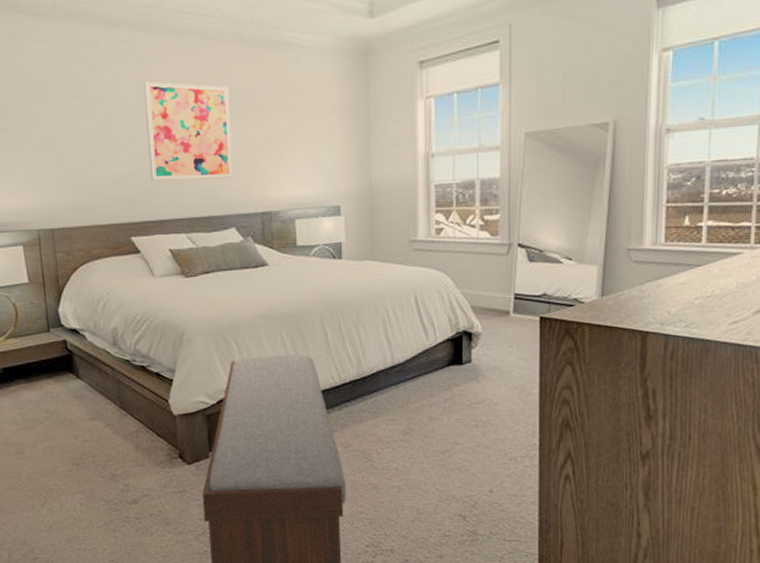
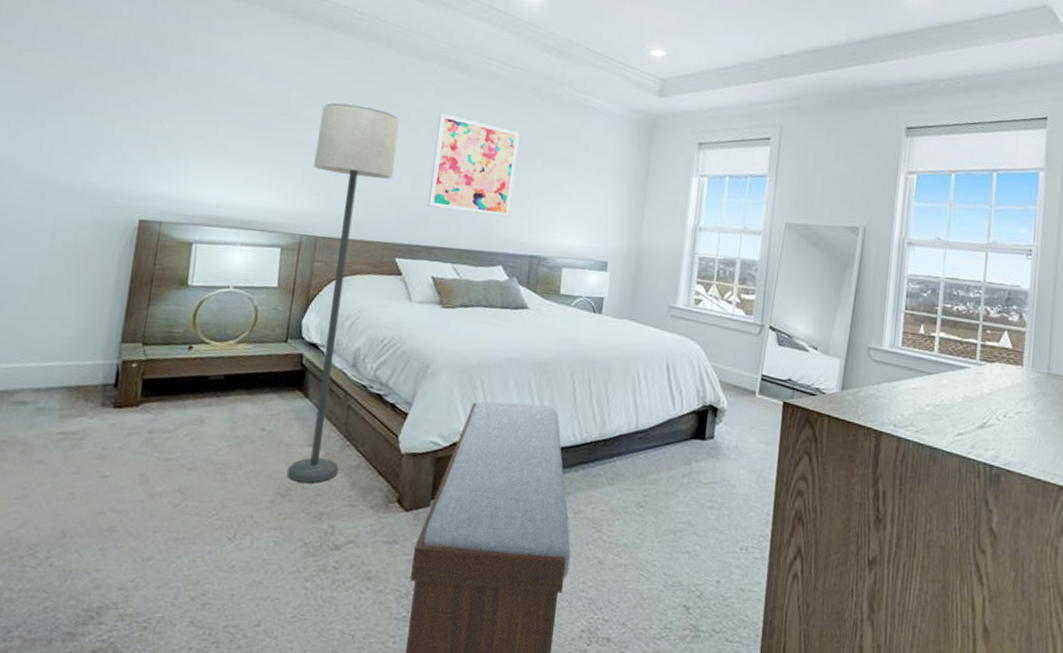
lamp: none [28,90,122,451] -> present [287,103,400,483]

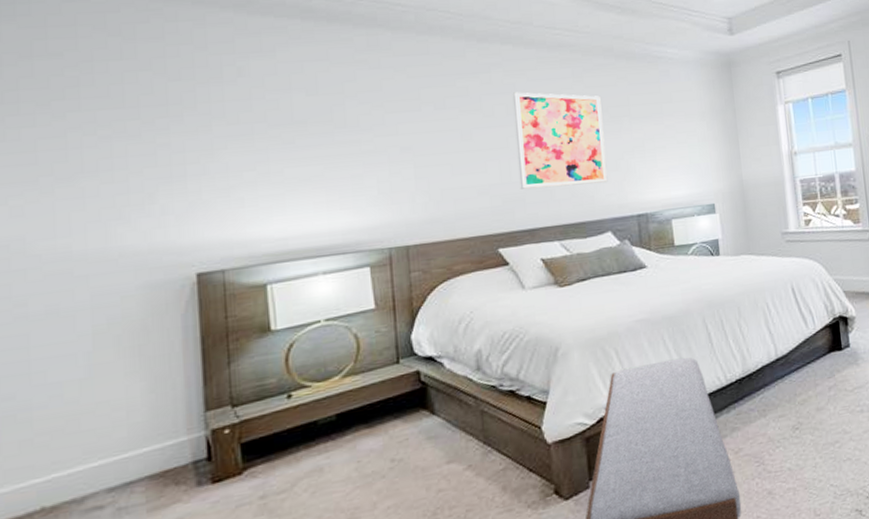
lamp: present [287,103,400,483] -> none [384,101,485,504]

